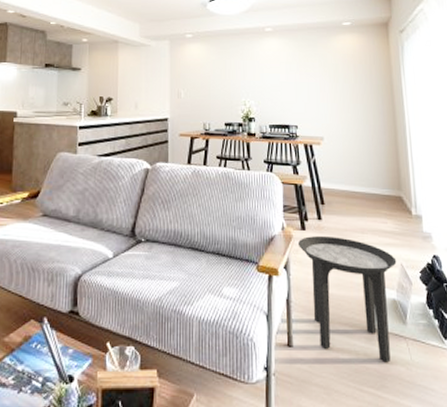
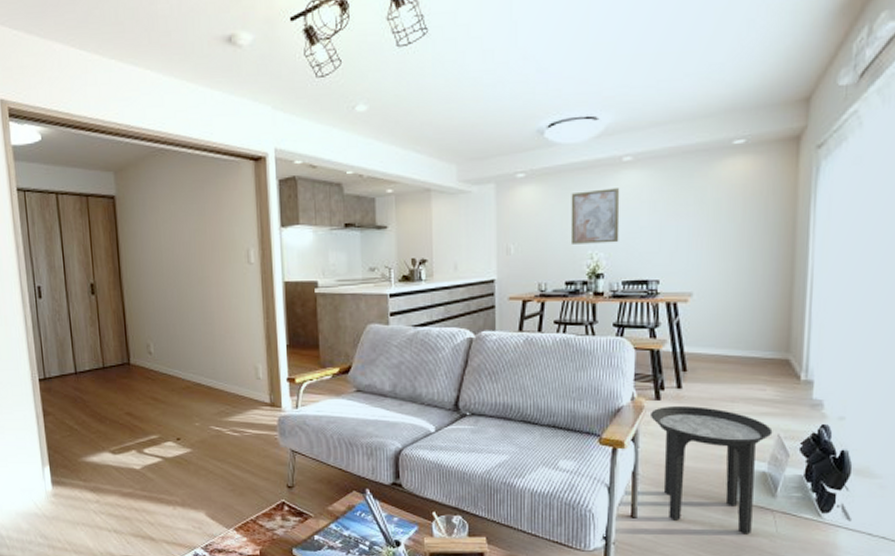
wall art: none [228,51,265,94] -> present [570,188,620,244]

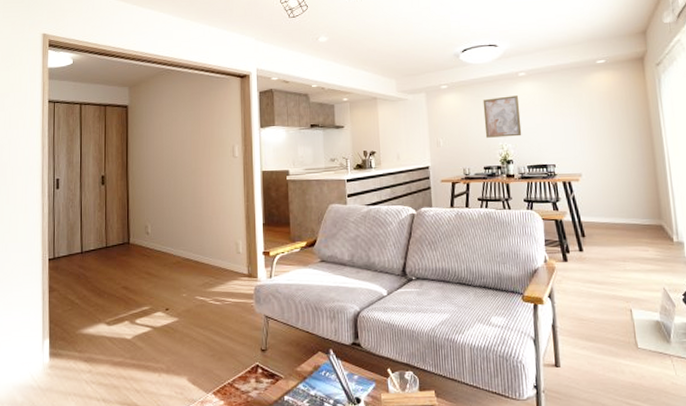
side table: present [651,406,773,535] -> none [561,266,659,378]

